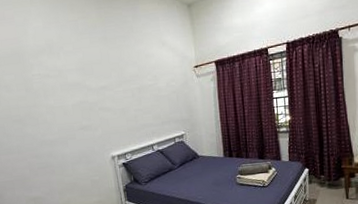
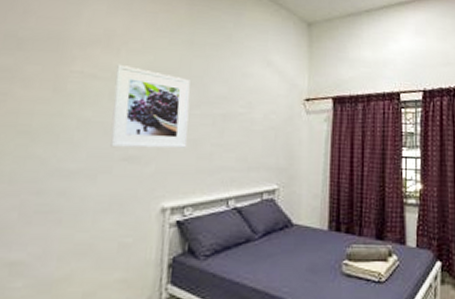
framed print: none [59,64,119,122] -> present [110,64,190,149]

